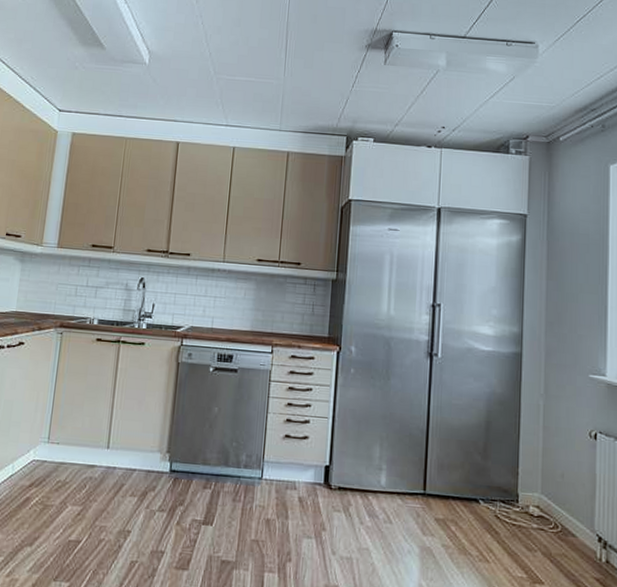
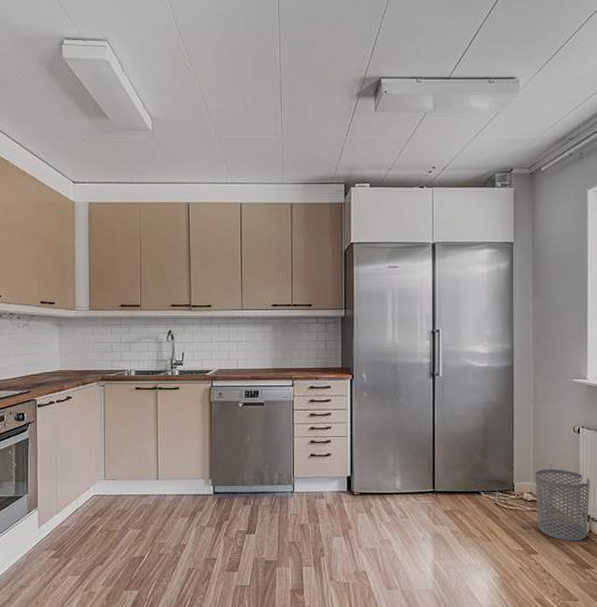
waste bin: none [543,478,607,573] -> present [535,468,589,541]

